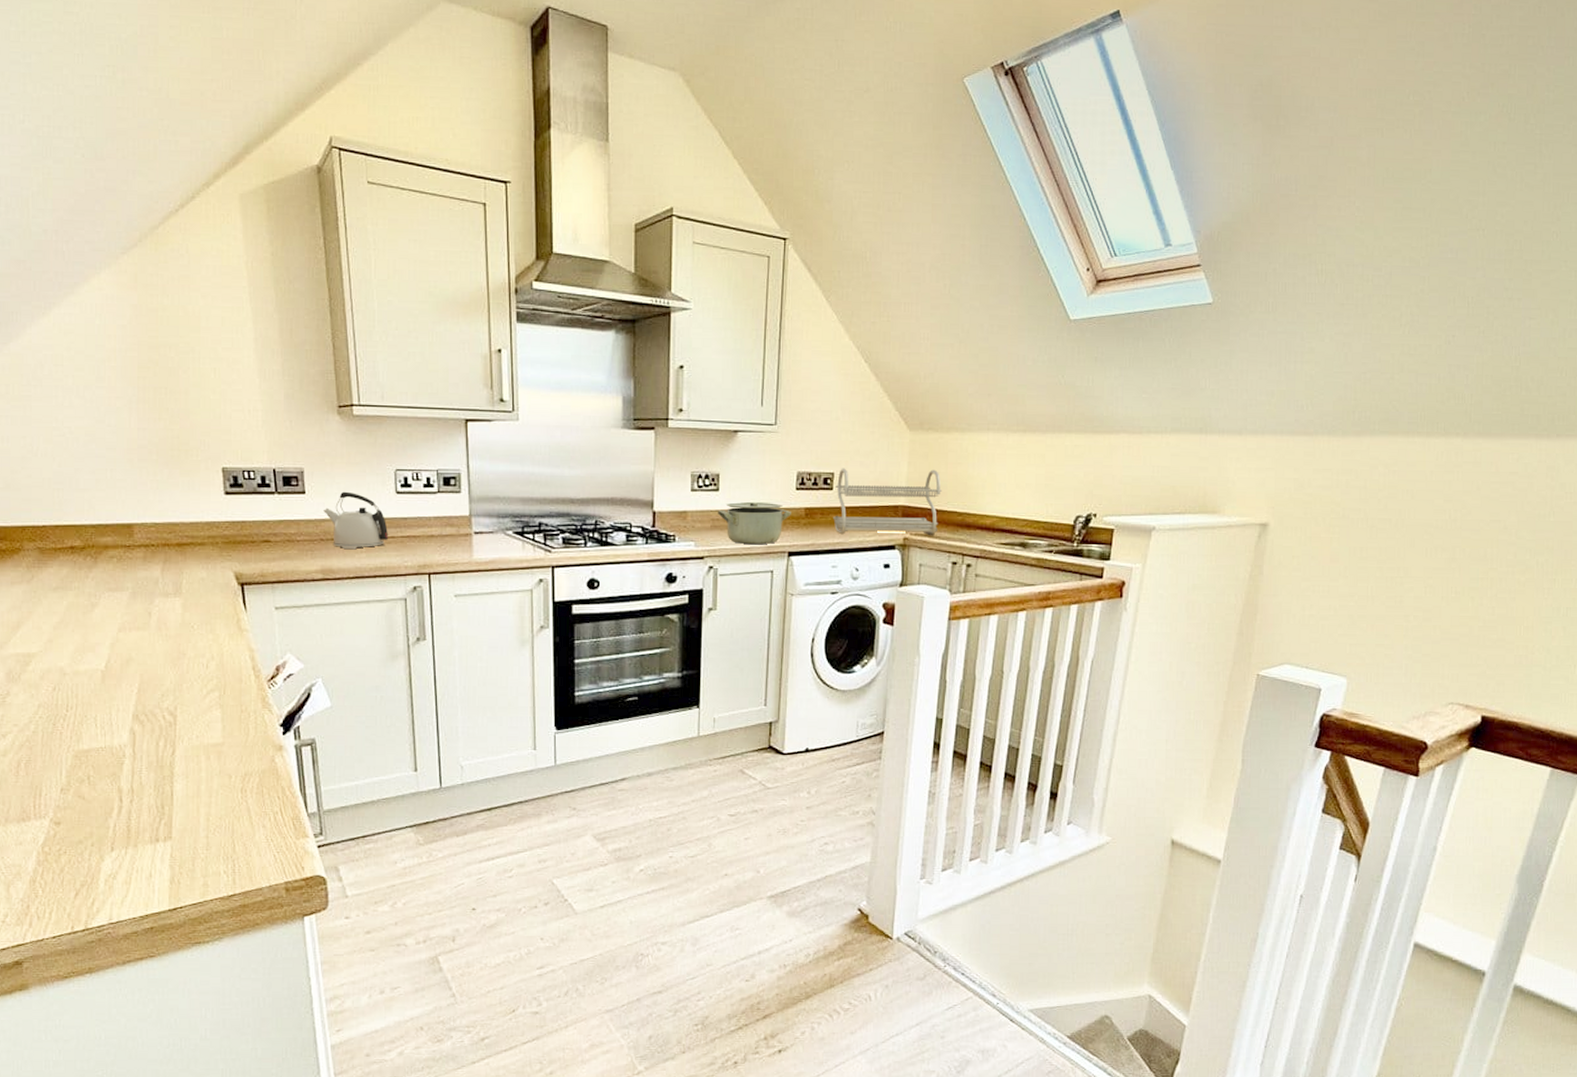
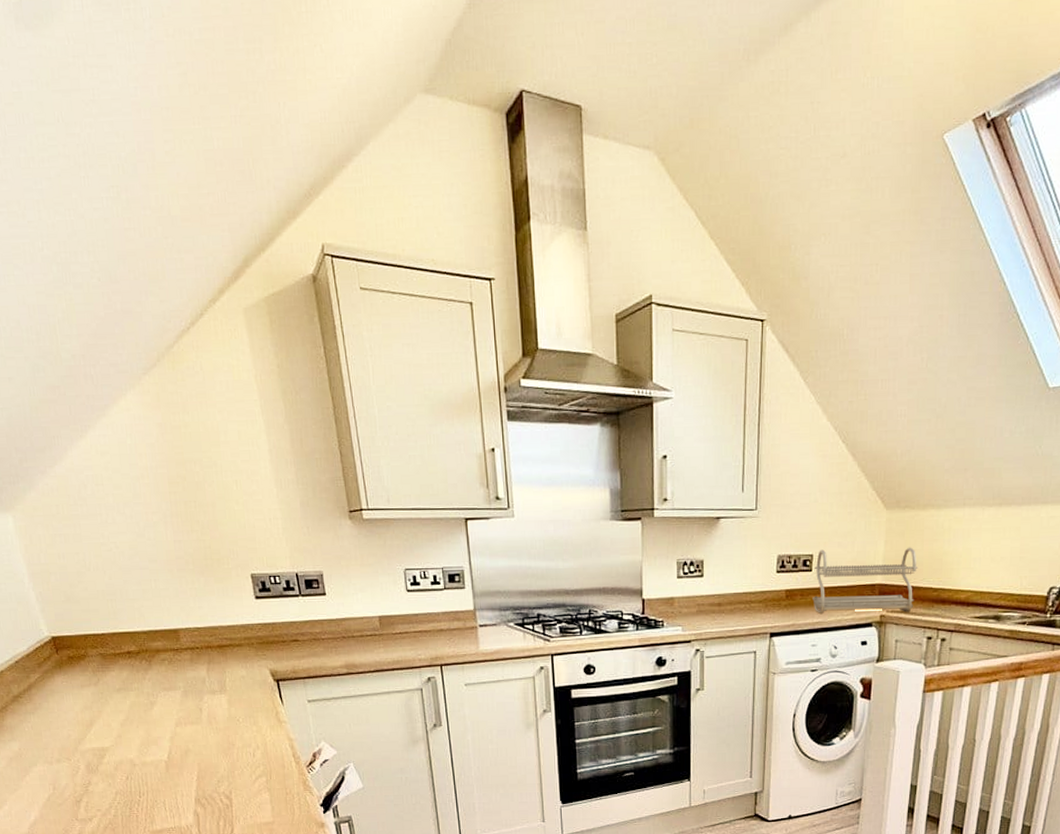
kettle: present [323,491,388,550] -> none [343,591,402,646]
saucepan: present [718,502,791,545] -> none [703,586,772,628]

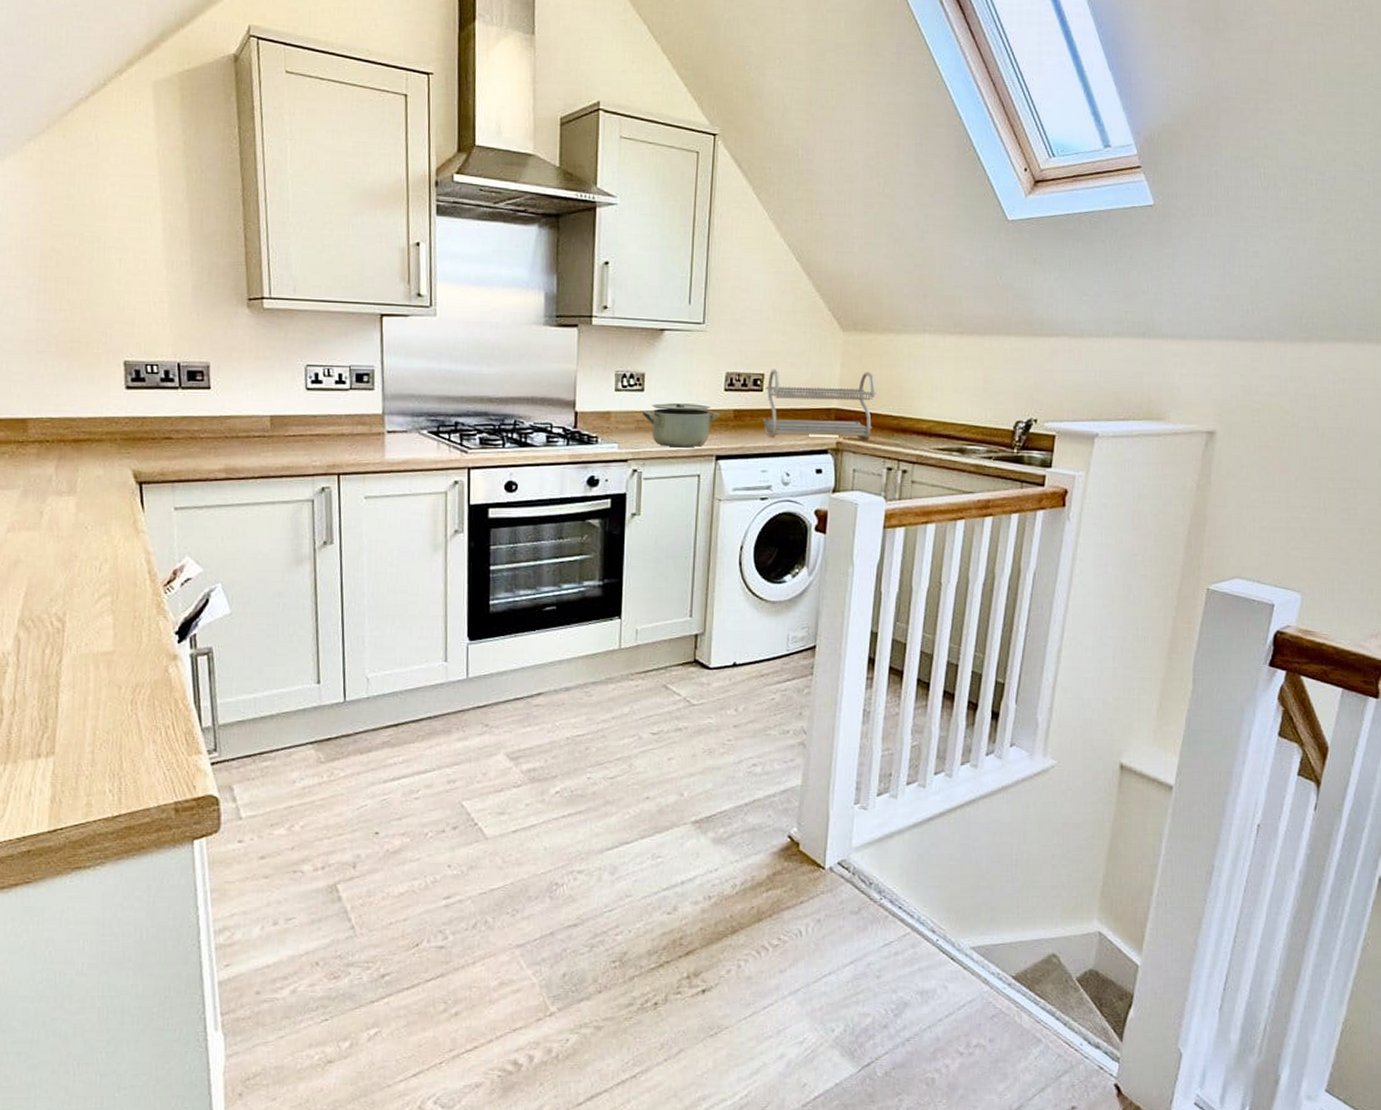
saucepan: none [703,586,772,628] -> present [643,403,719,448]

